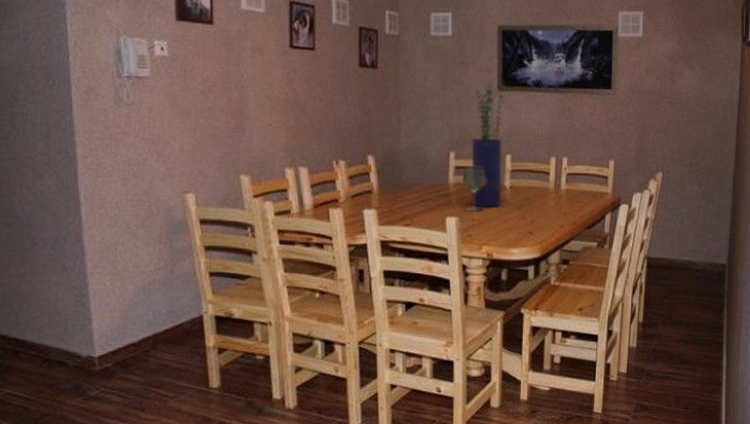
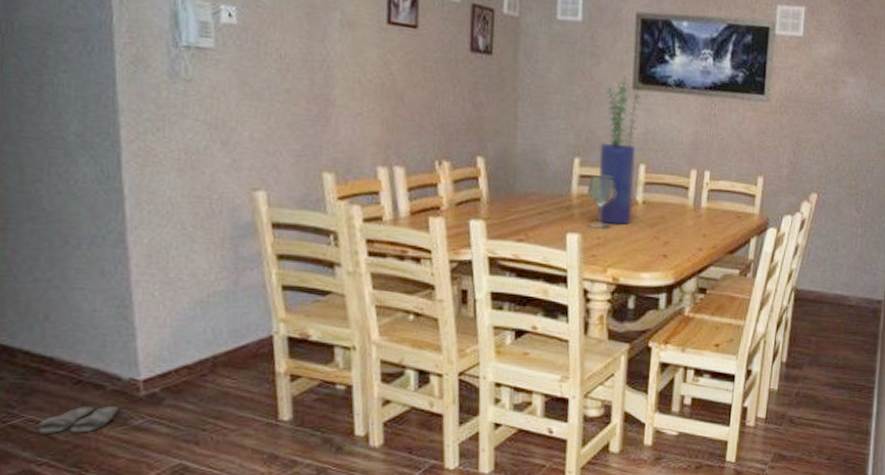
slippers: none [13,380,79,406] -> present [37,407,119,435]

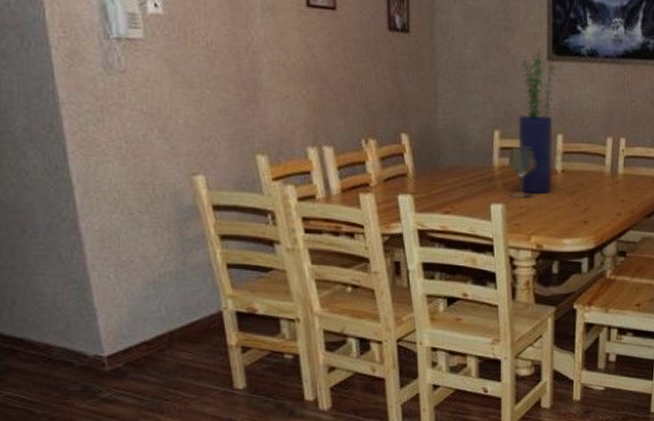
slippers: present [37,407,119,435] -> none [15,381,88,409]

